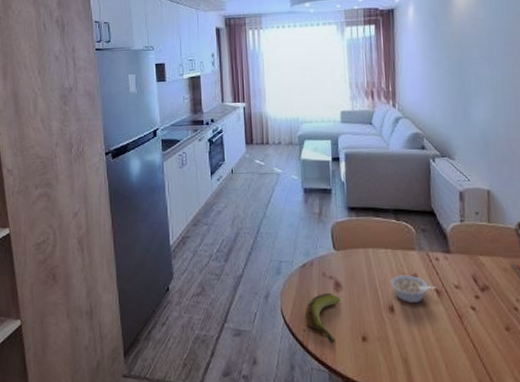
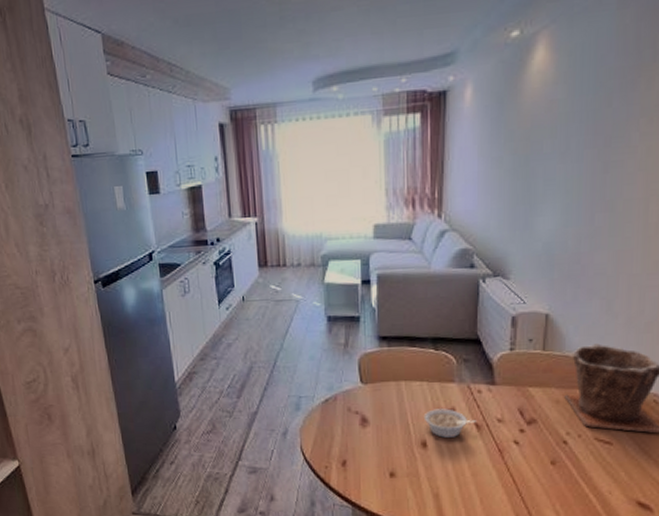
banana: present [305,292,340,343] -> none [328,428,366,479]

